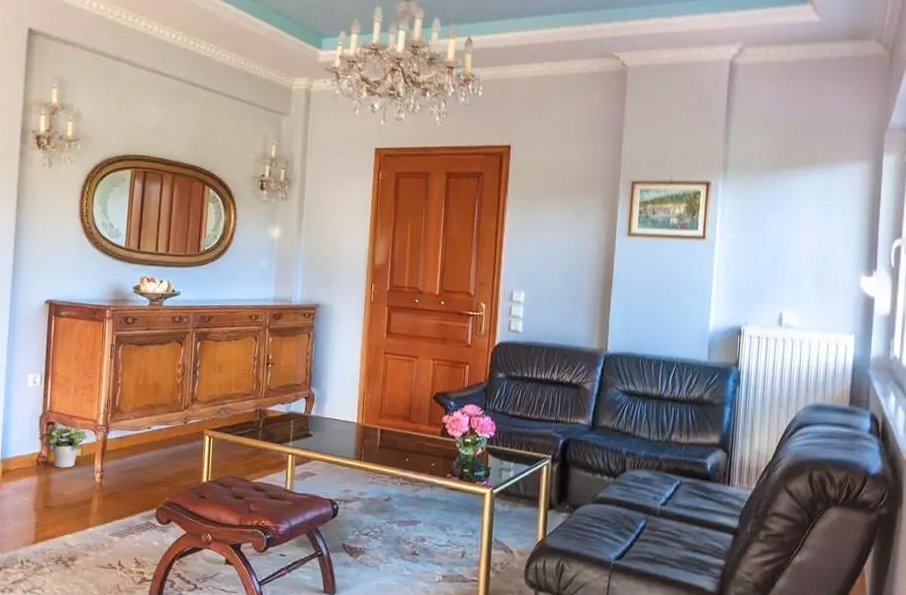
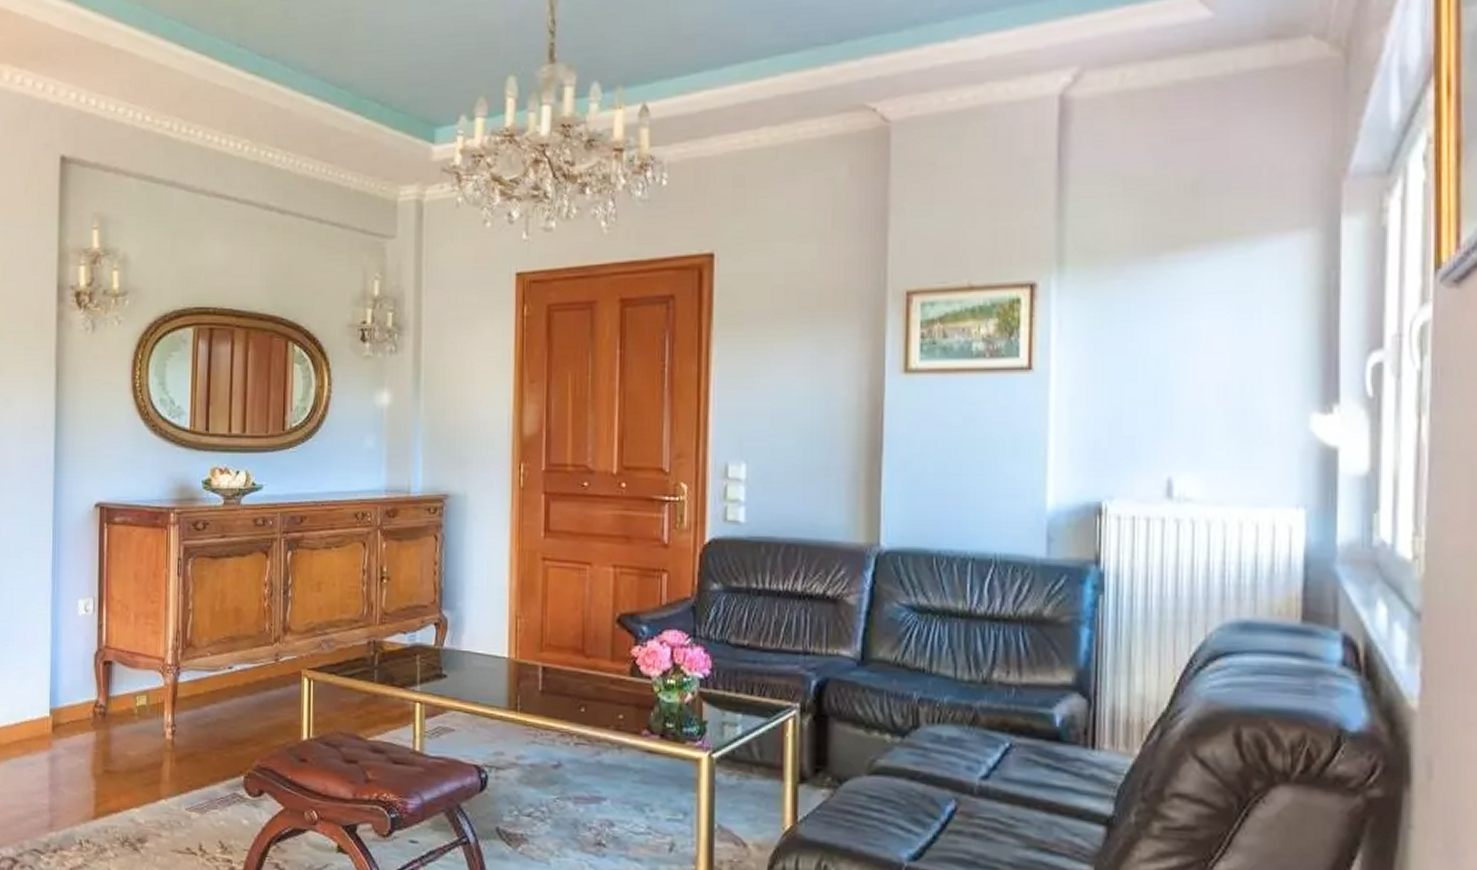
potted plant: present [38,425,88,468] -> none [94,665,154,721]

